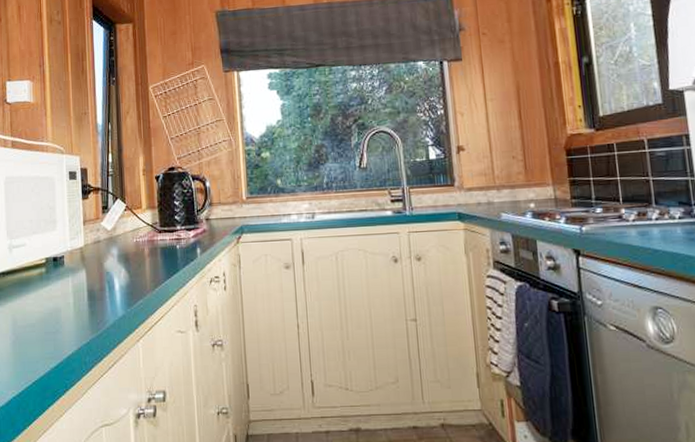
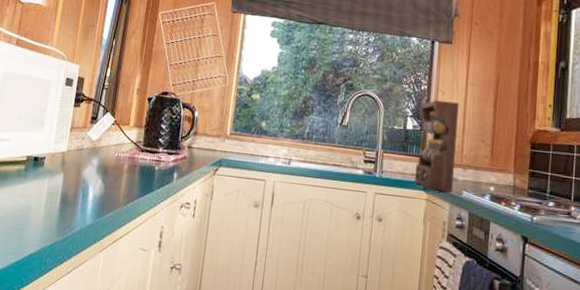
spice rack: none [441,122,491,219] -> present [415,100,459,193]

